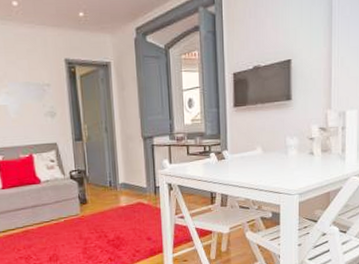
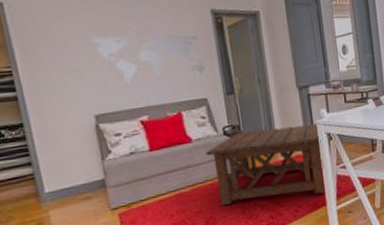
coffee table: none [52,173,163,244] -> present [205,123,325,205]

